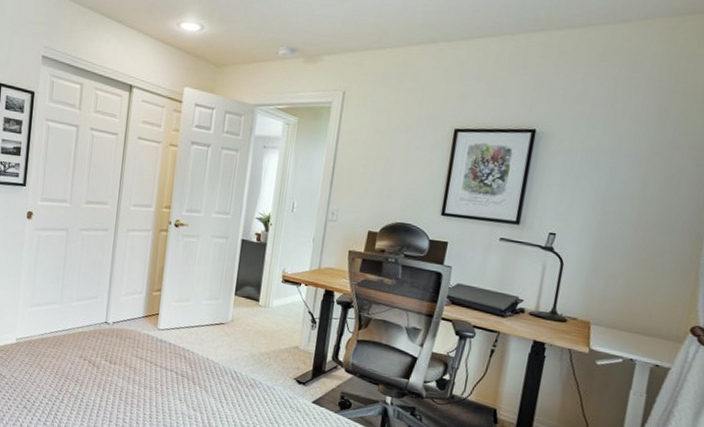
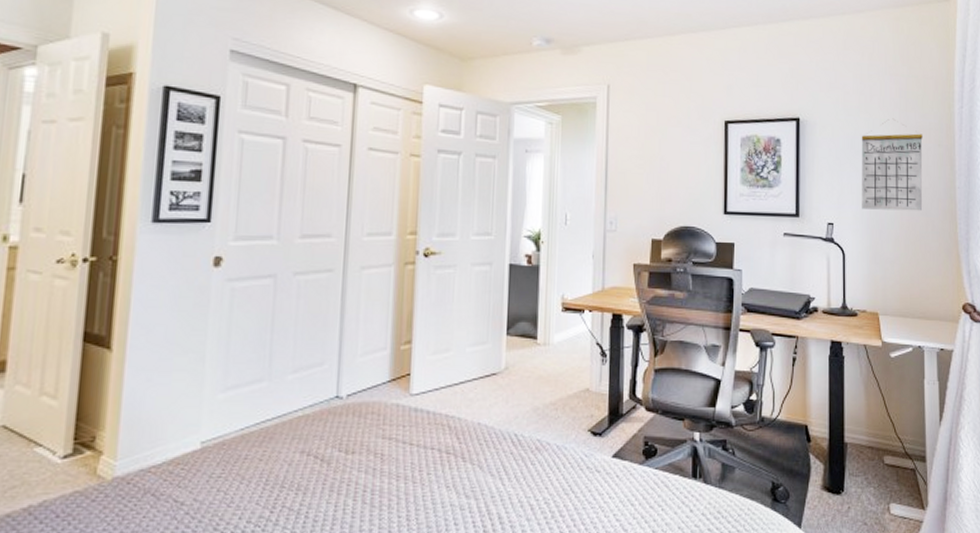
calendar: none [591,134,679,231] -> present [861,118,923,211]

